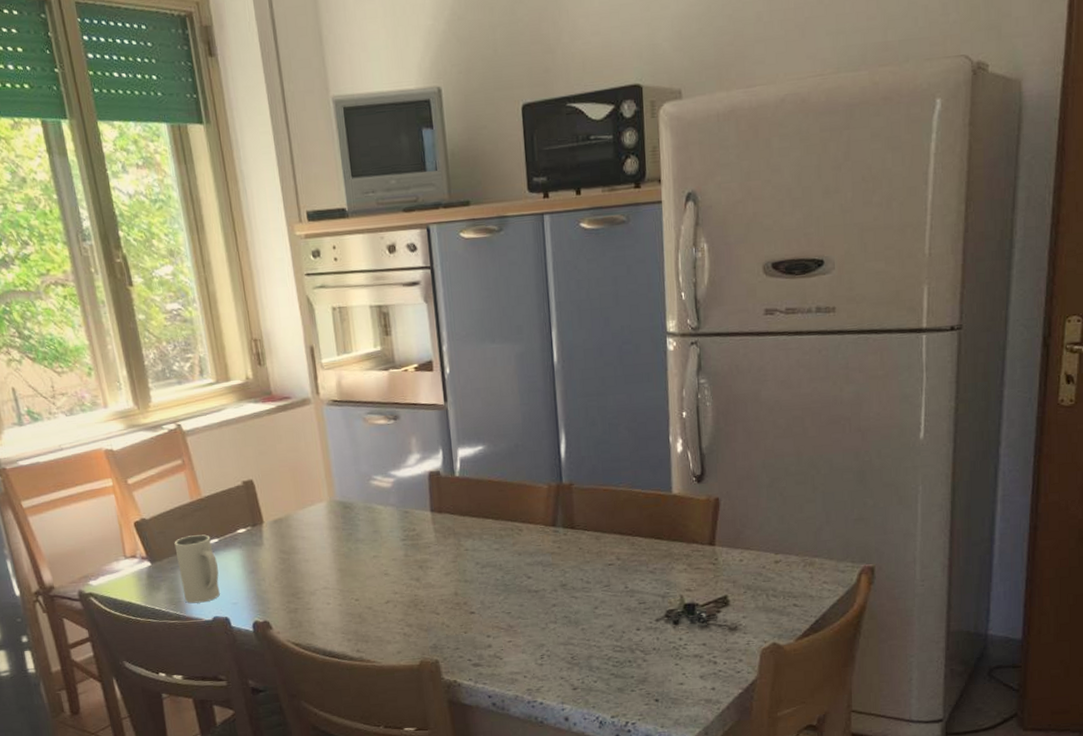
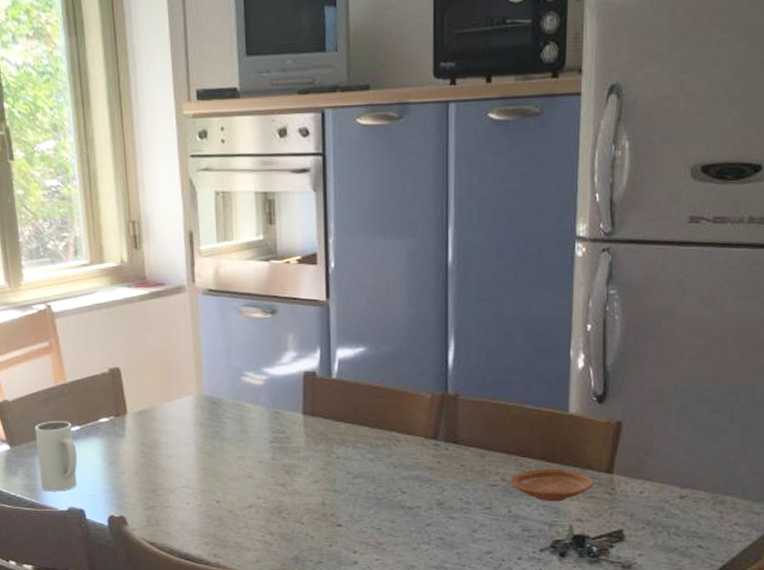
plate: none [624,544,699,576] -> present [509,469,594,502]

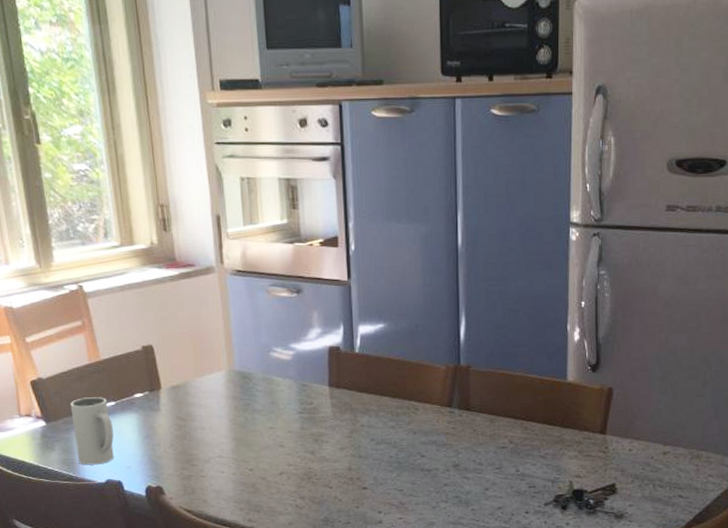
plate: present [509,469,594,502] -> none [516,431,590,461]

